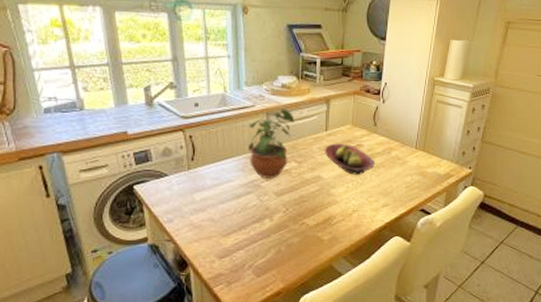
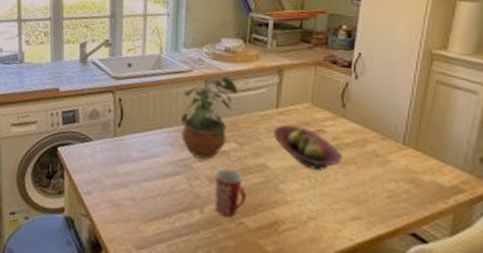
mug: none [281,184,306,221] -> present [214,168,247,218]

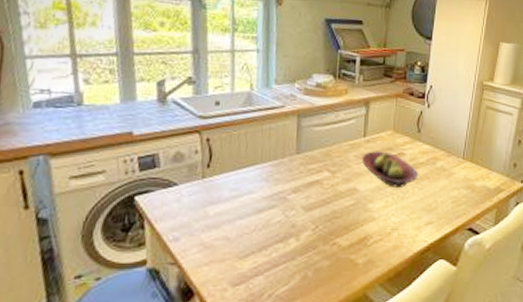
potted plant: present [180,76,238,160] -> none [274,110,330,190]
mug: present [214,168,247,218] -> none [310,196,339,241]

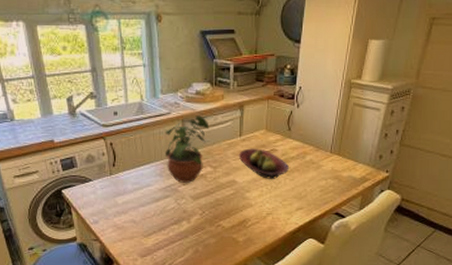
potted plant: none [274,110,330,190] -> present [164,115,210,183]

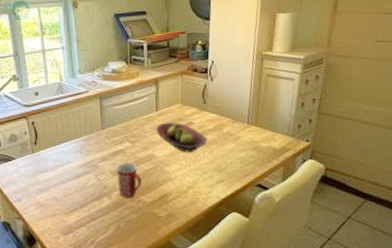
potted plant: present [164,115,210,183] -> none [84,92,126,159]
mug: none [197,188,222,223] -> present [116,163,142,199]

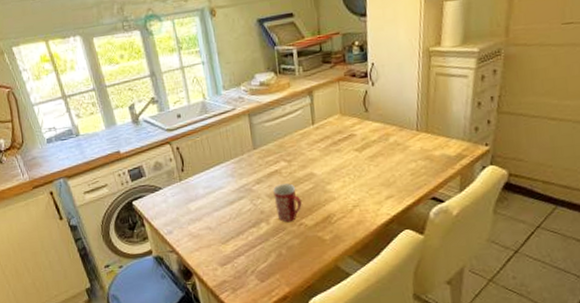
fruit bowl: present [155,122,208,152] -> none [313,135,373,168]

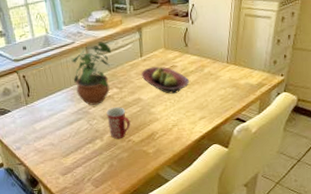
potted plant: none [232,107,279,182] -> present [72,41,112,105]
fruit bowl: none [313,135,373,168] -> present [141,66,190,94]

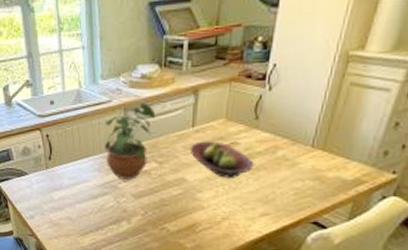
mug: present [106,107,131,139] -> none [139,185,167,225]

